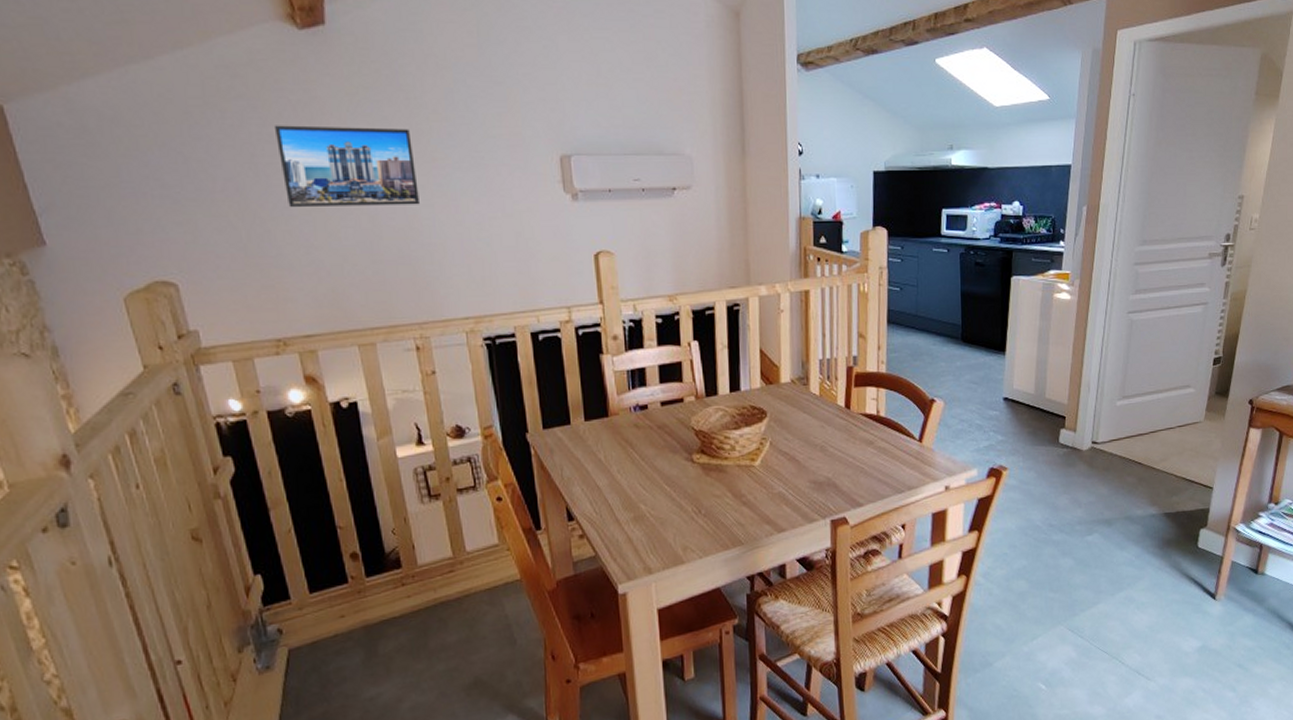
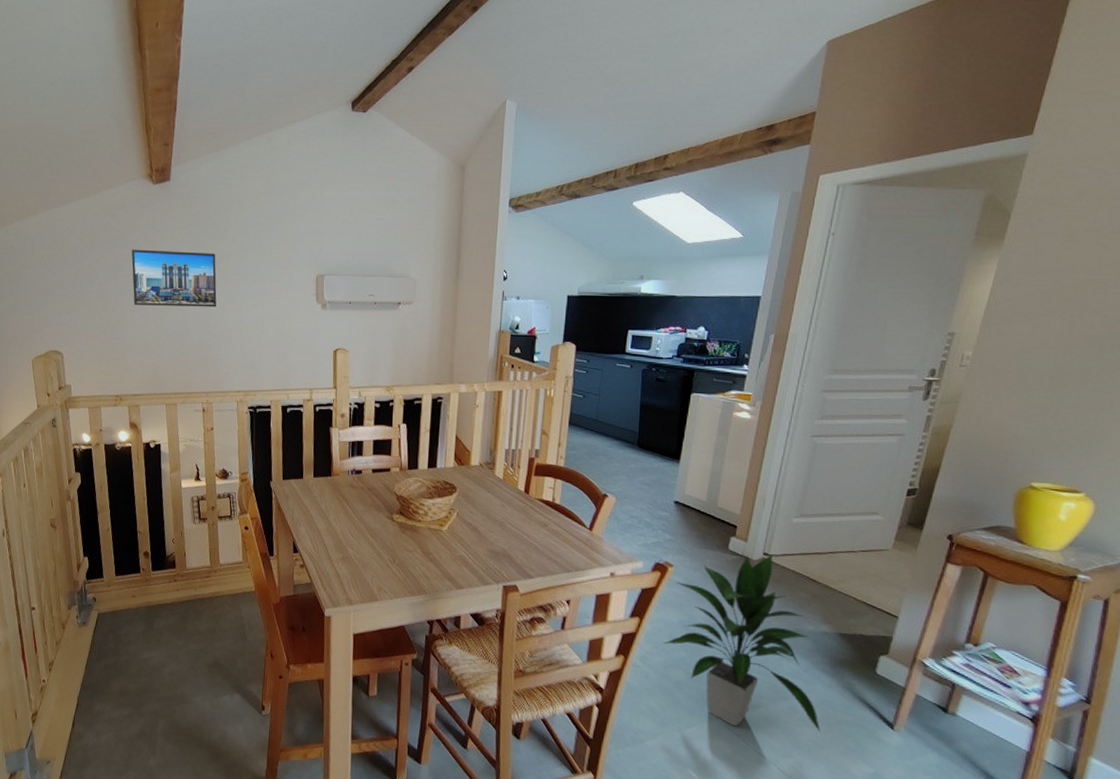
indoor plant: none [1004,441,1154,629] -> present [663,553,821,733]

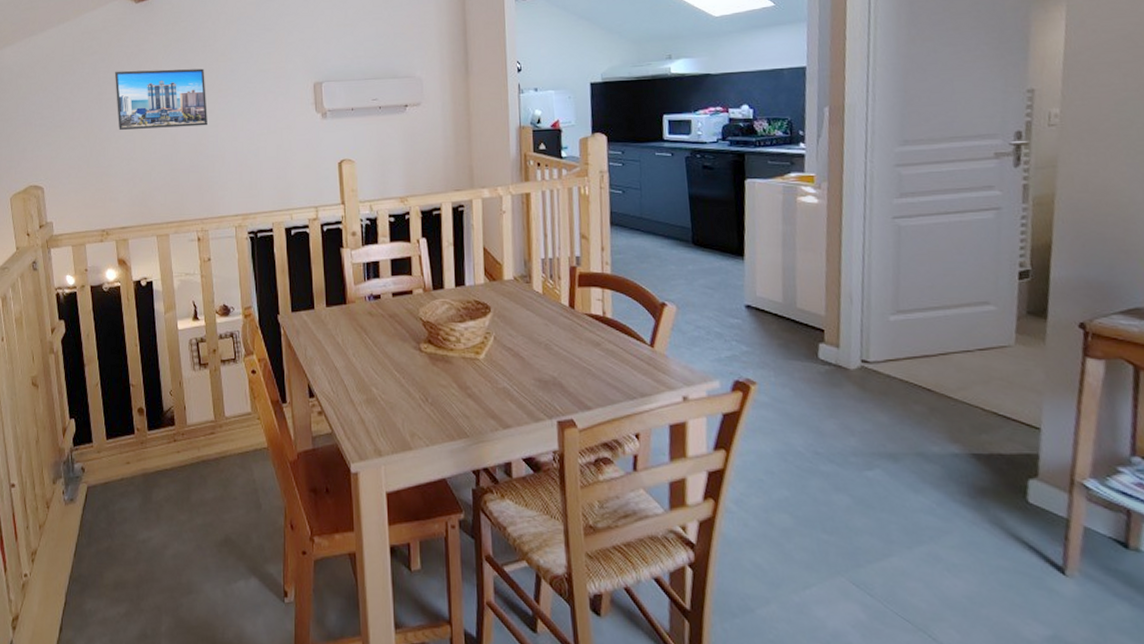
indoor plant: present [663,553,821,733] -> none [759,360,974,585]

